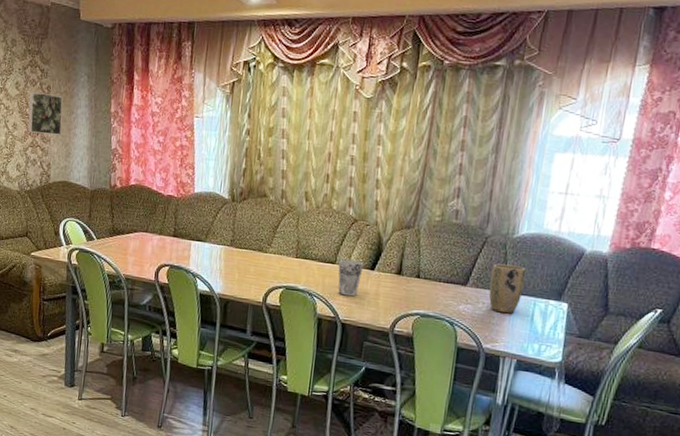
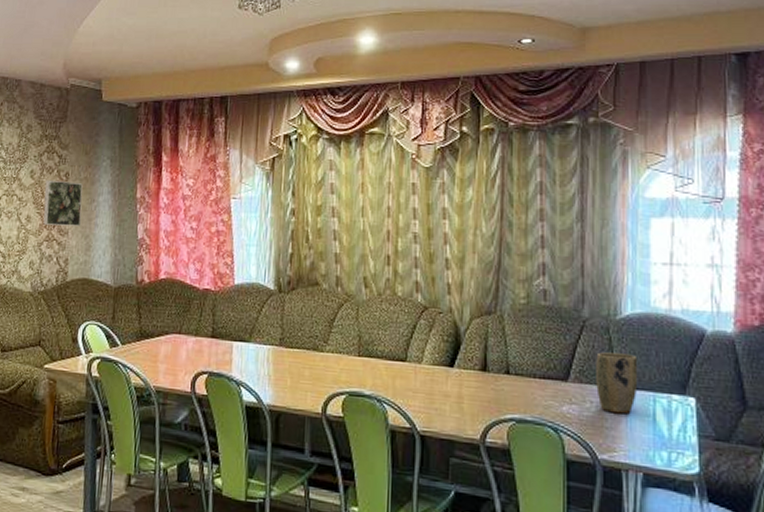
cup: present [338,259,364,297] -> none [410,355,441,401]

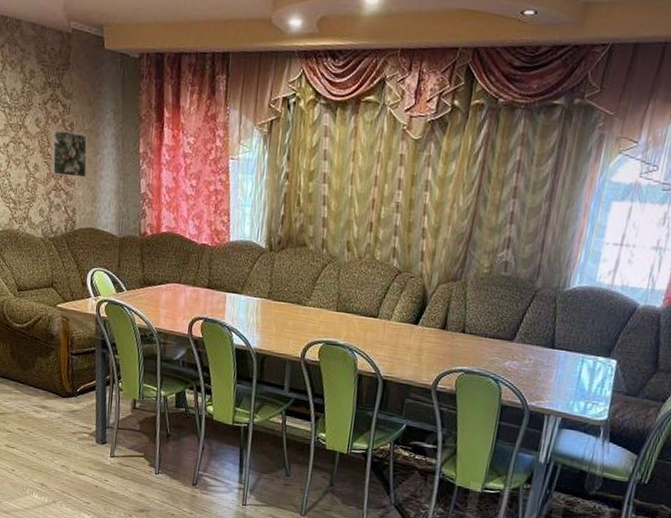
plant pot: present [596,352,638,414] -> none [536,318,576,371]

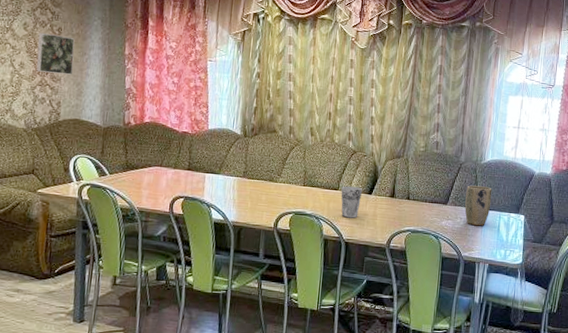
cup: none [379,313,408,352] -> present [341,185,363,218]
plant pot: none [536,318,576,371] -> present [465,185,492,226]

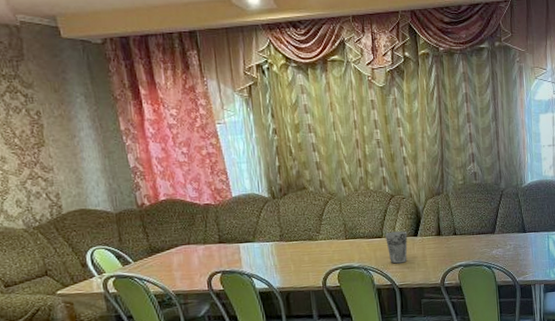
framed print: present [36,32,75,75] -> none [14,119,66,164]
plant pot: present [465,185,492,226] -> none [511,209,538,250]

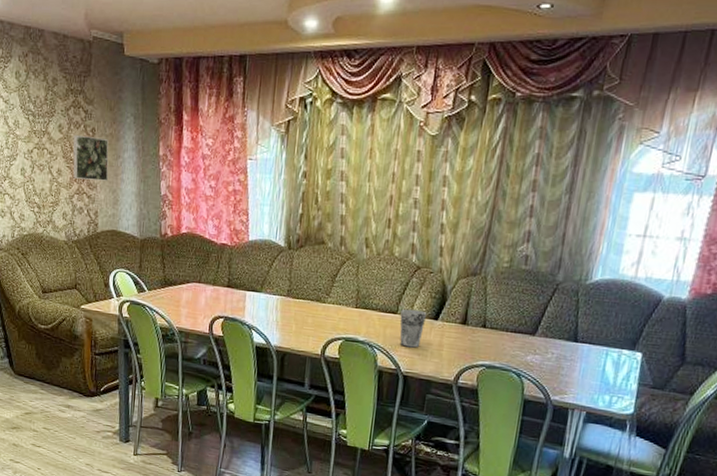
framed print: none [14,119,66,164] -> present [73,134,109,181]

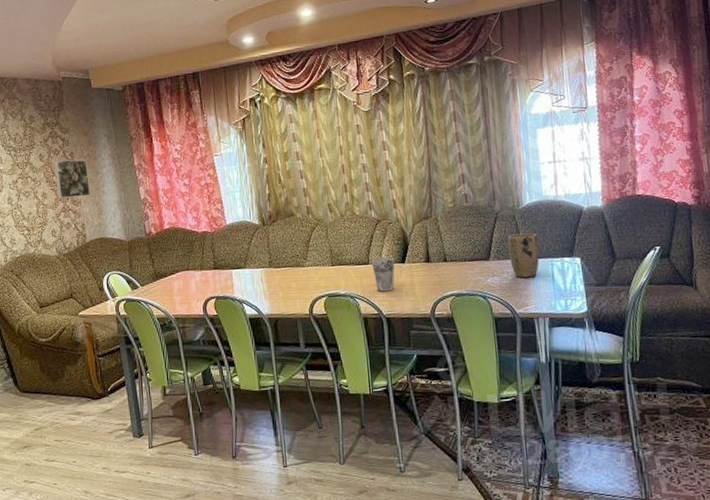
plant pot: none [558,312,599,364] -> present [508,233,540,278]

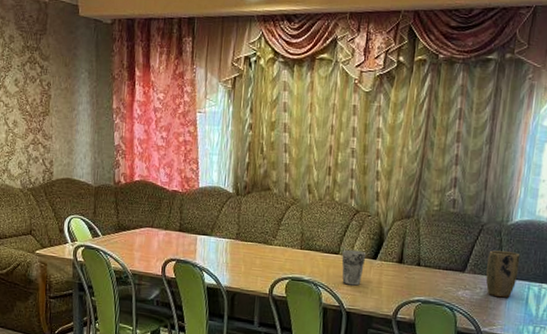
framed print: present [54,159,91,199] -> none [28,88,64,132]

